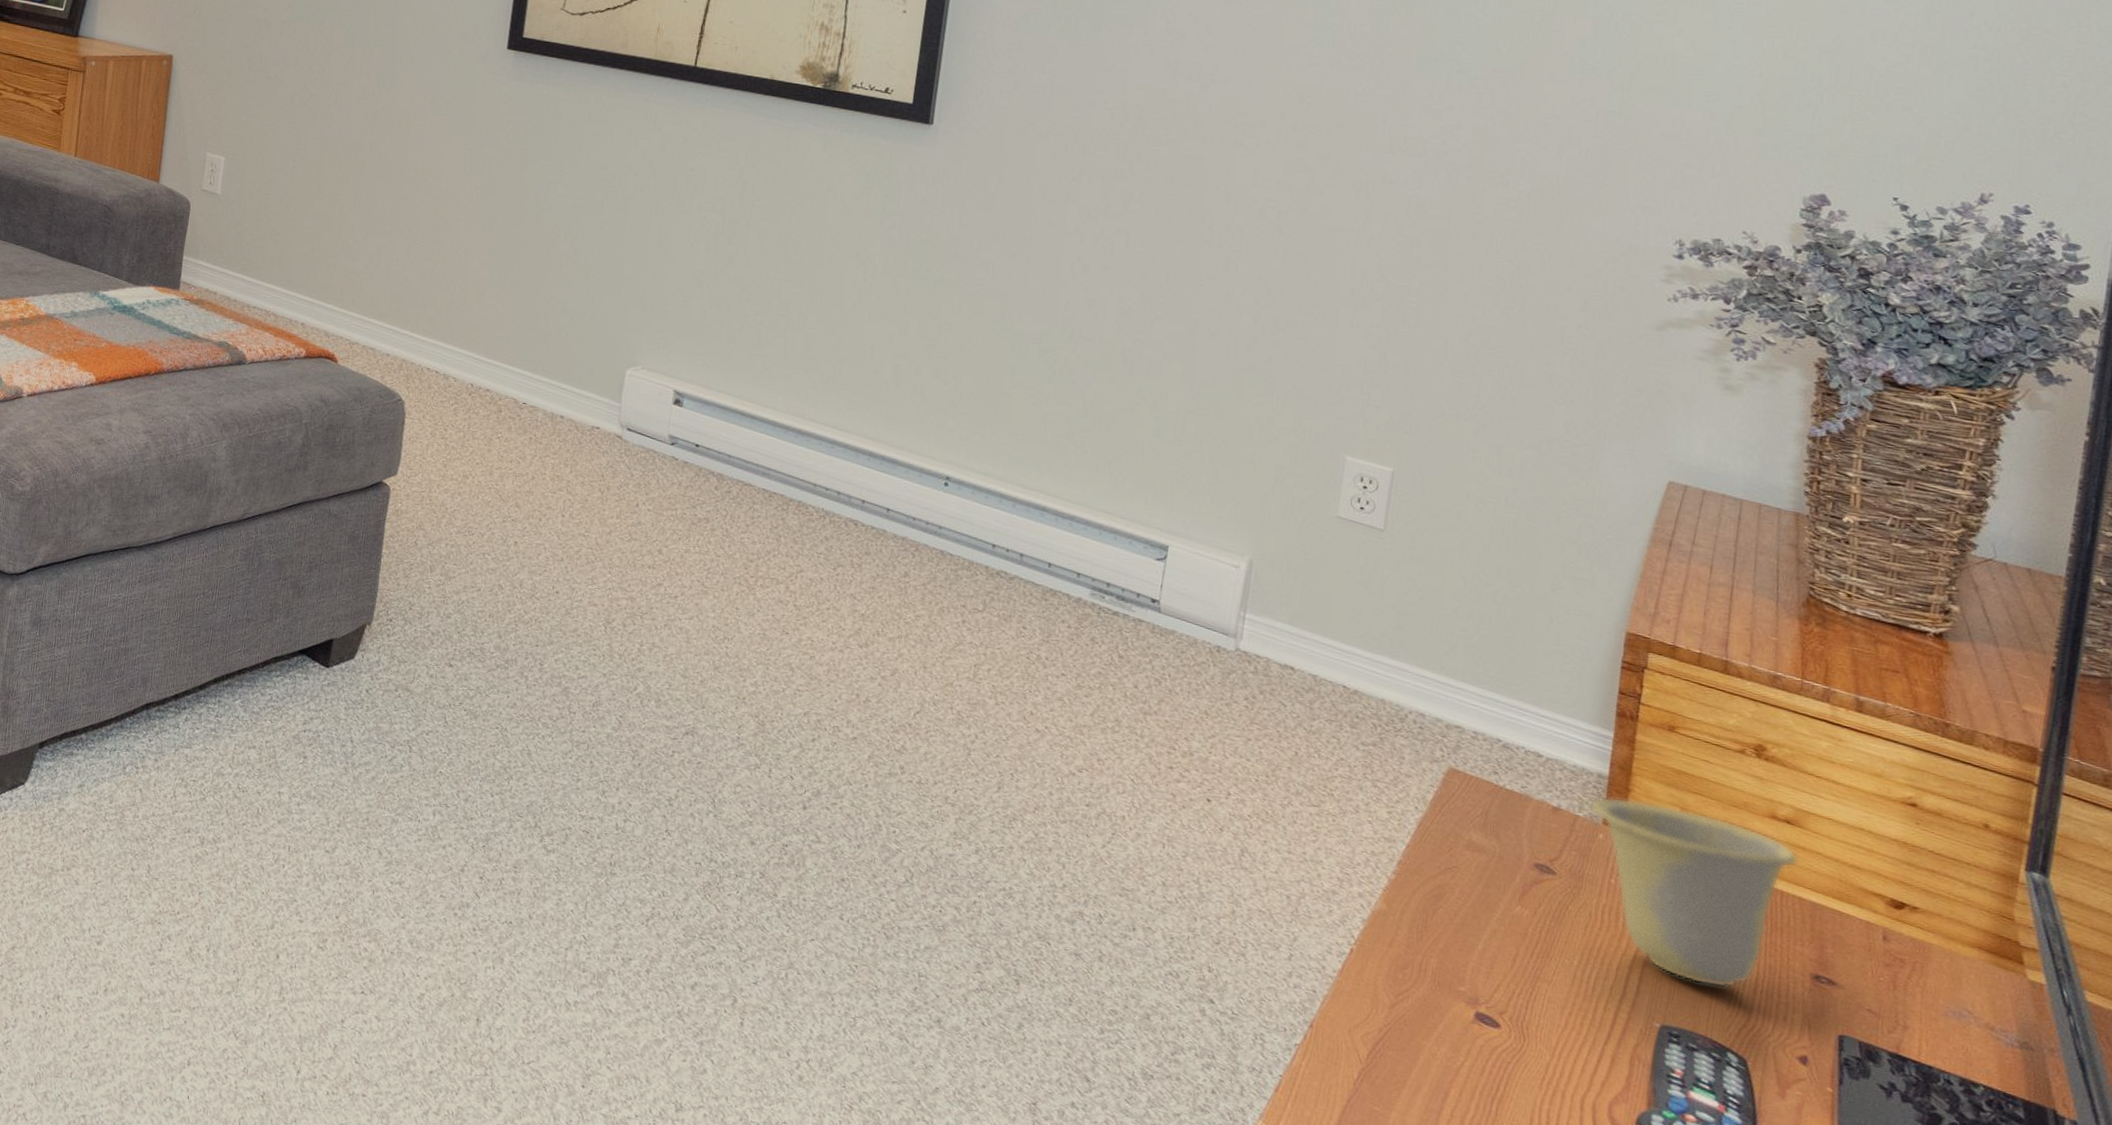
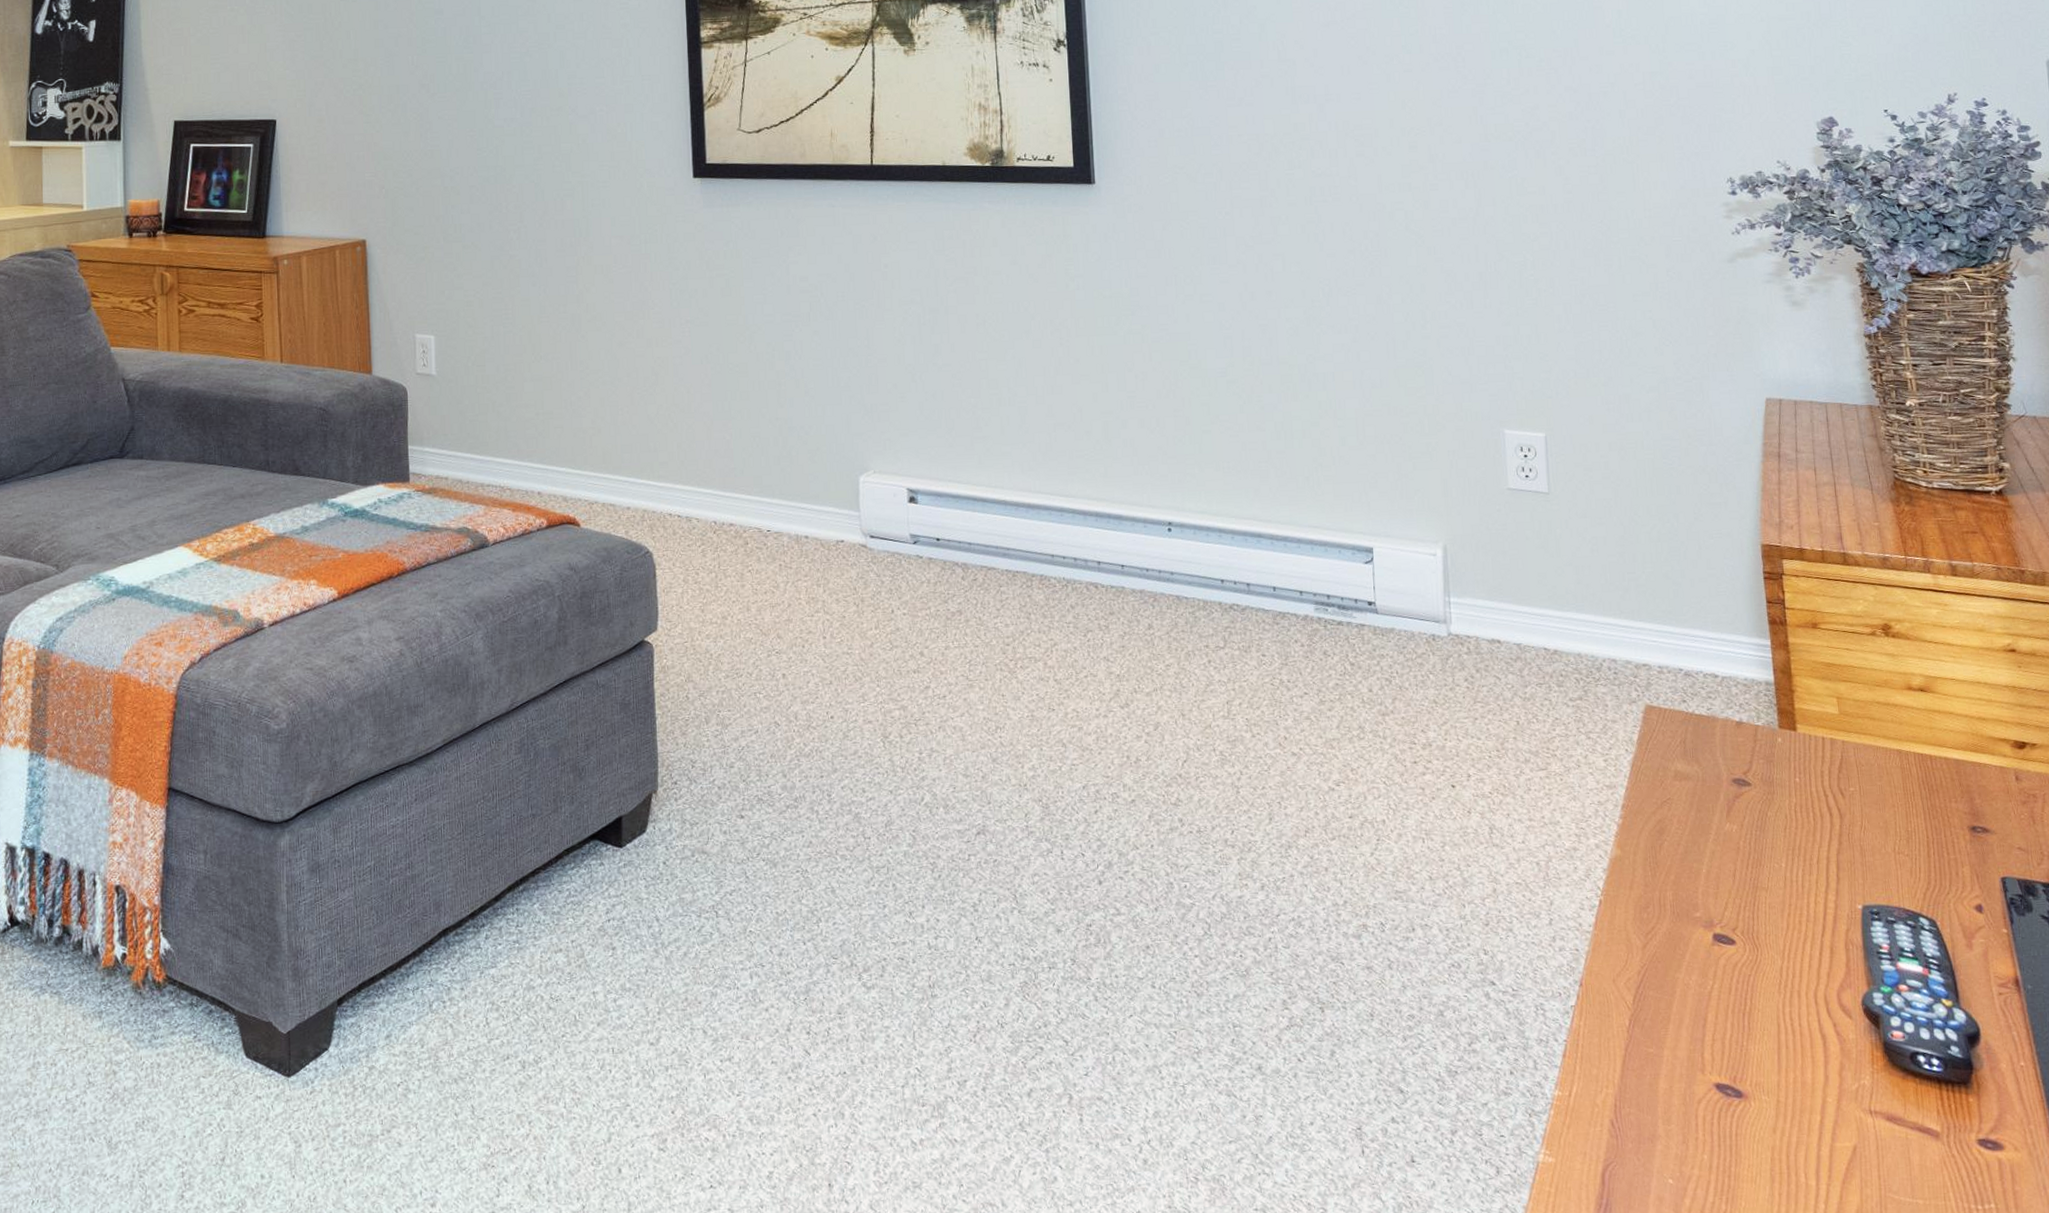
cup: present [1590,796,1799,988] -> none [1765,698,1937,859]

